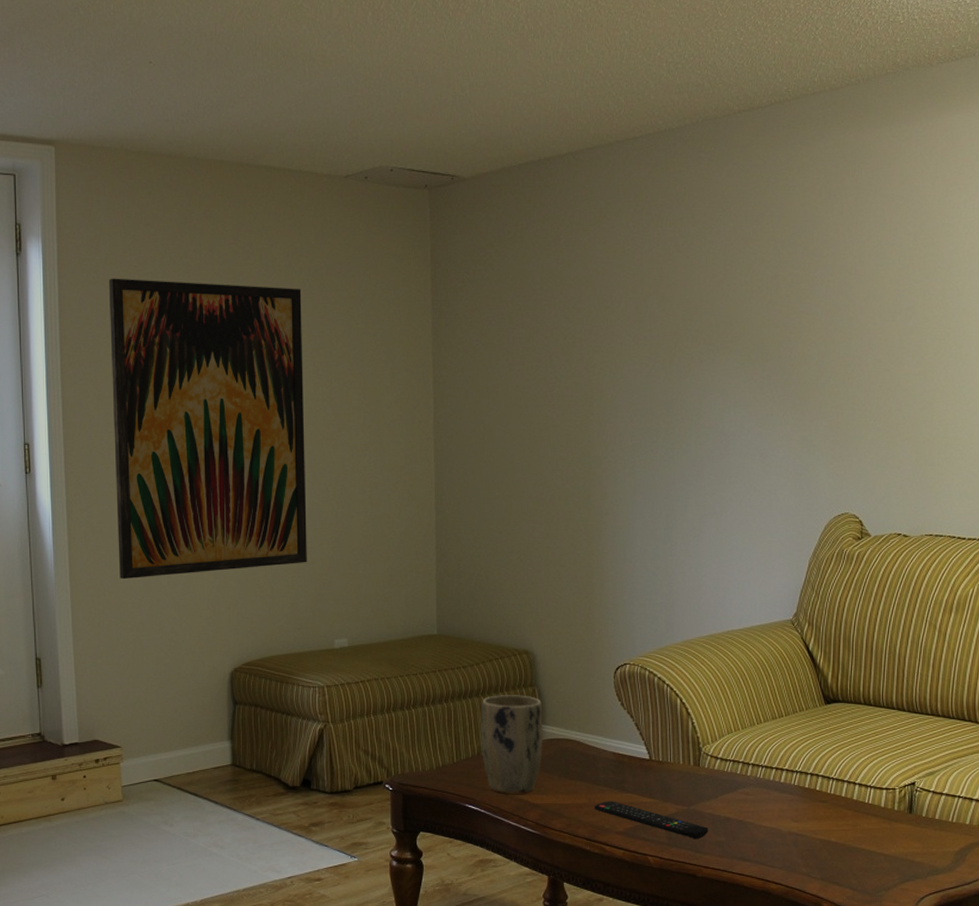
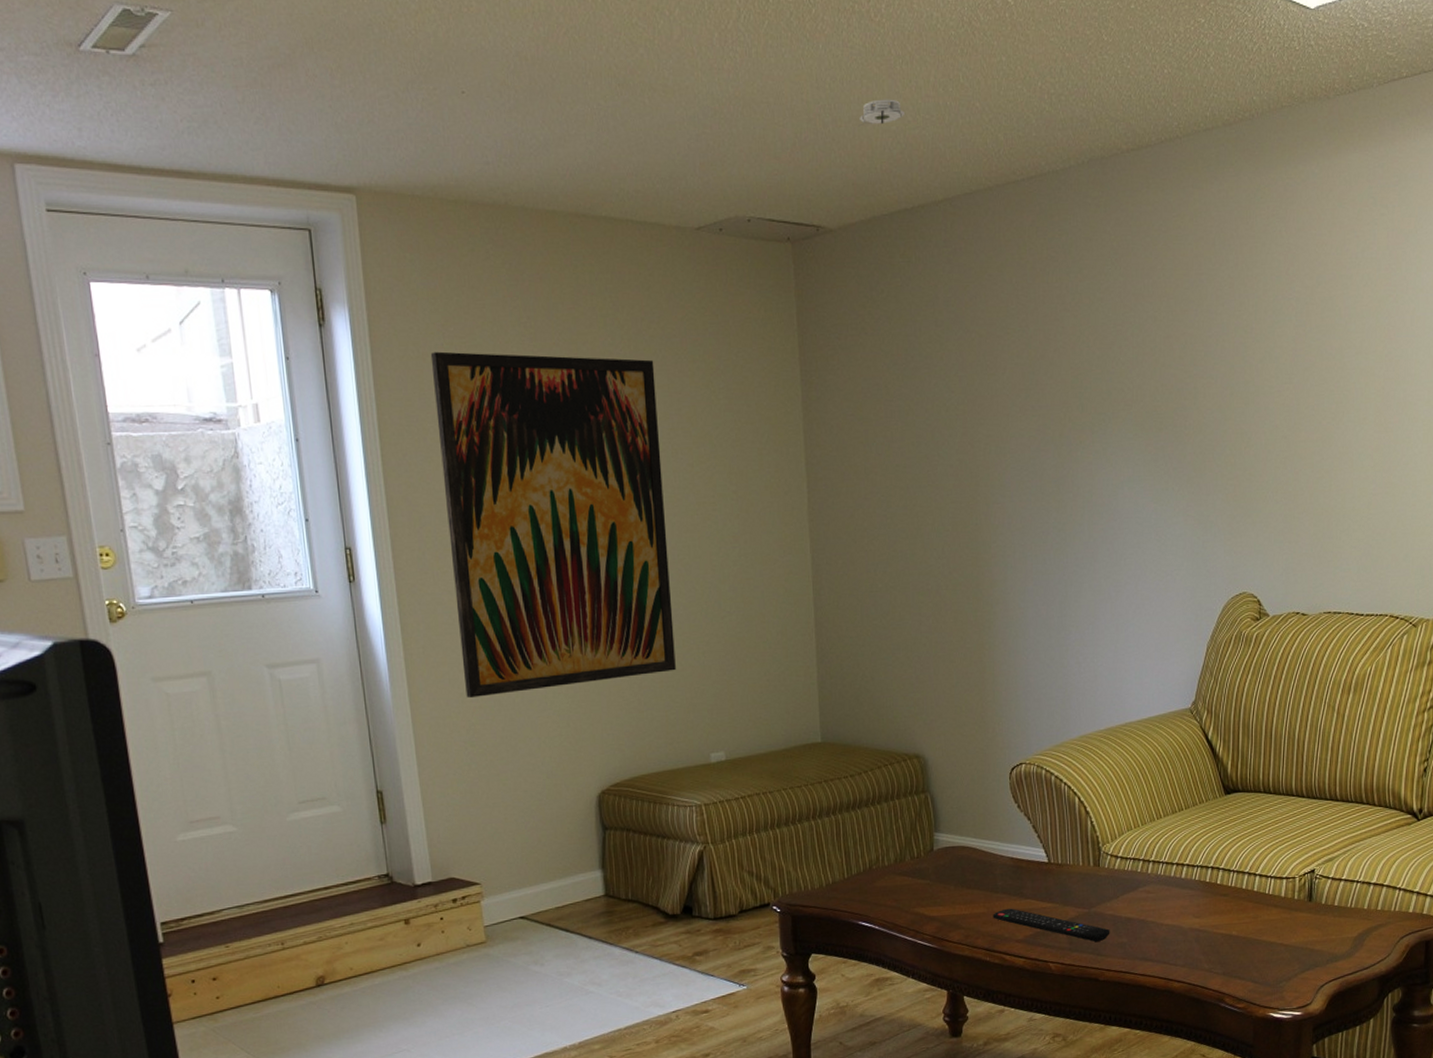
plant pot: present [481,695,543,794] -> none [871,802,938,908]
smoke detector: none [493,67,536,91] -> present [859,99,906,127]

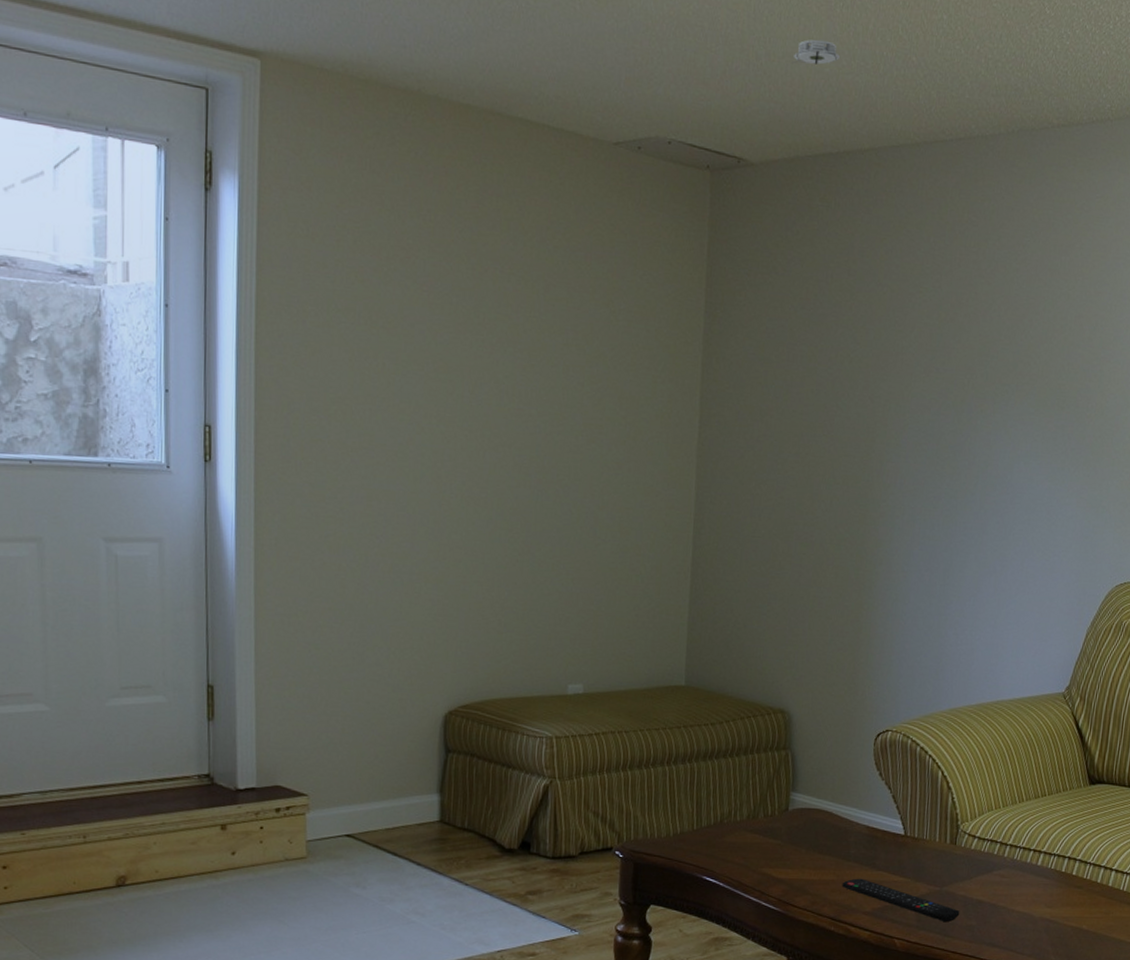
wall art: present [430,351,676,699] -> none [316,232,555,599]

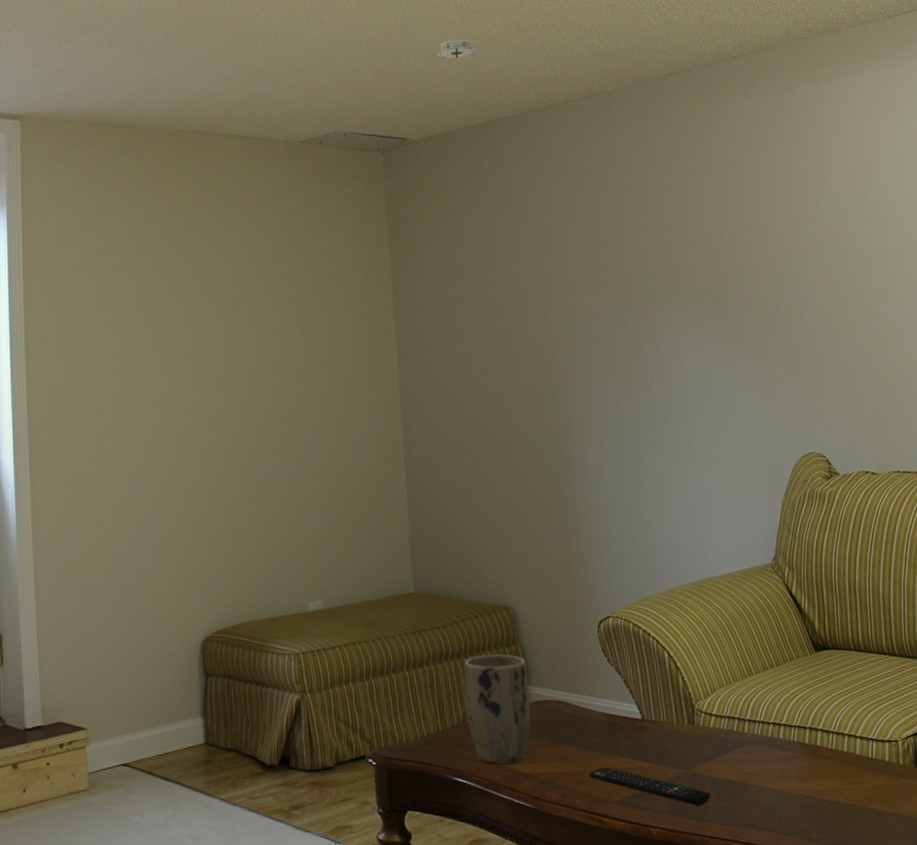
plant pot: none [725,757,795,867] -> present [463,654,531,764]

